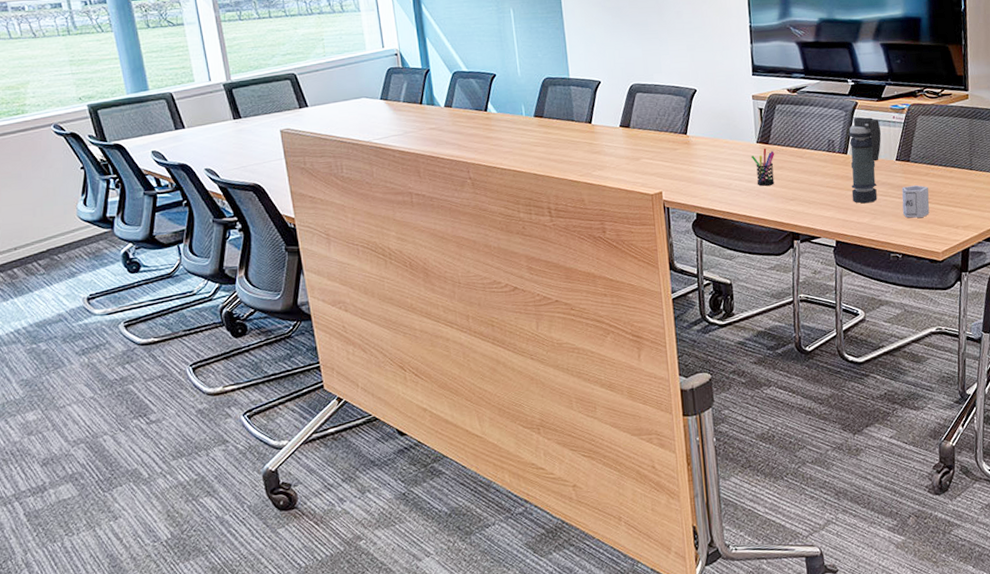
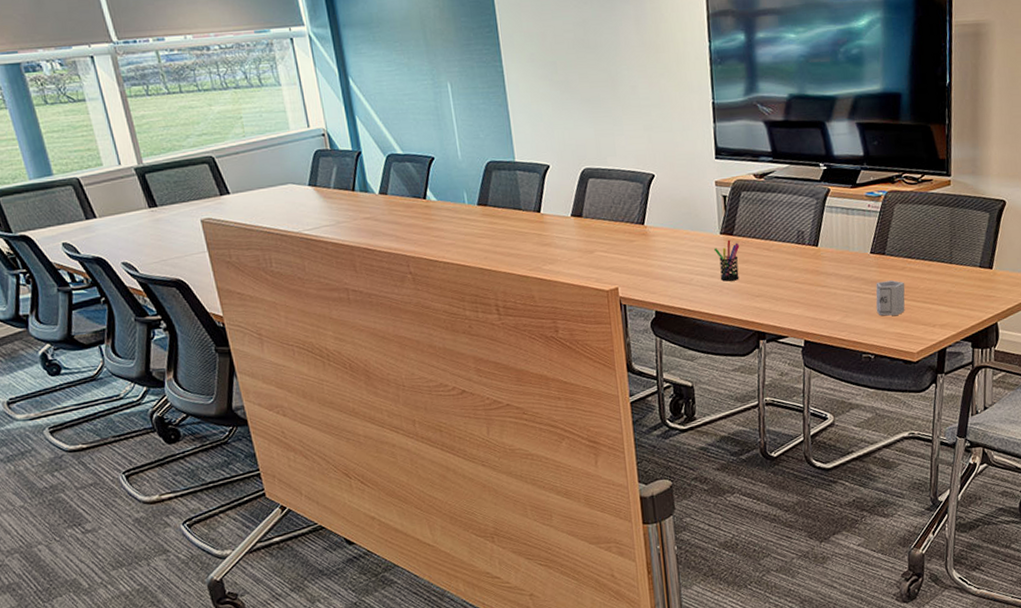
smoke grenade: present [849,117,882,204] -> none [820,205,855,301]

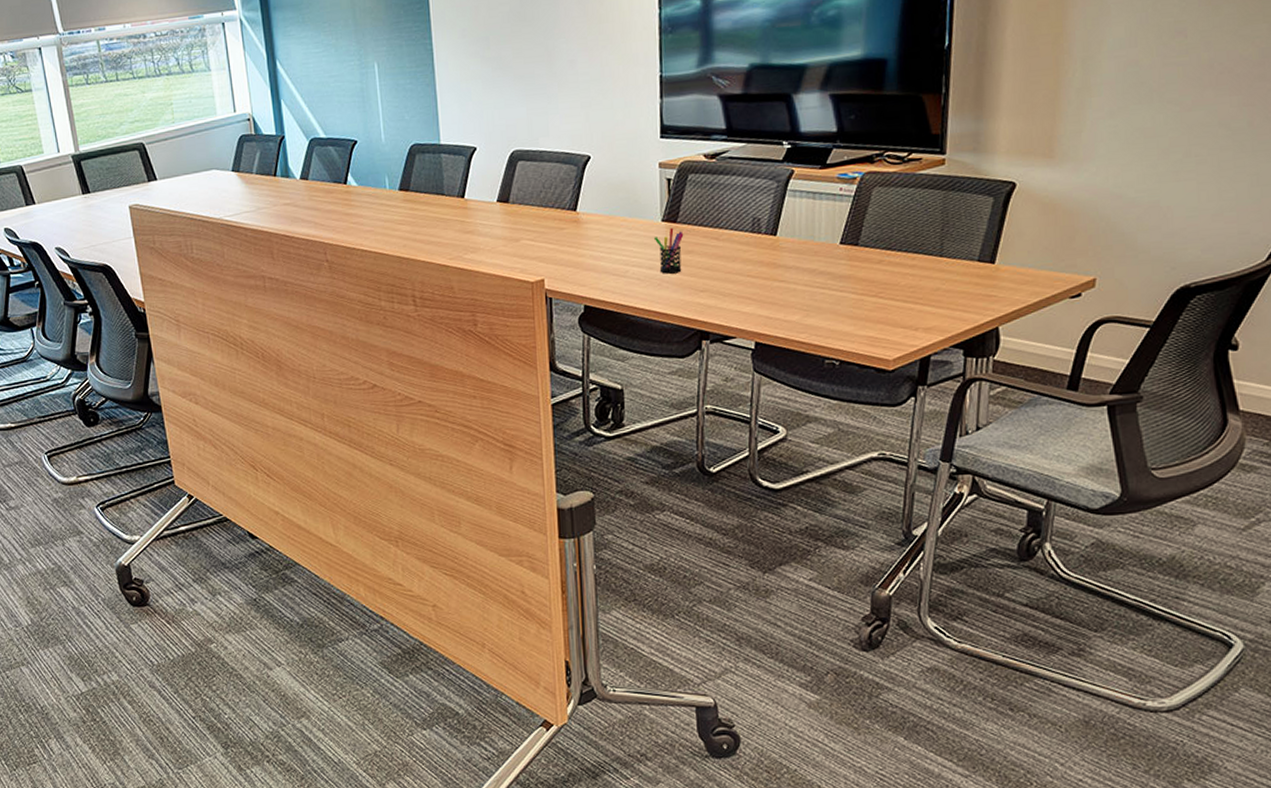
cup: present [875,280,905,316] -> none [844,275,882,317]

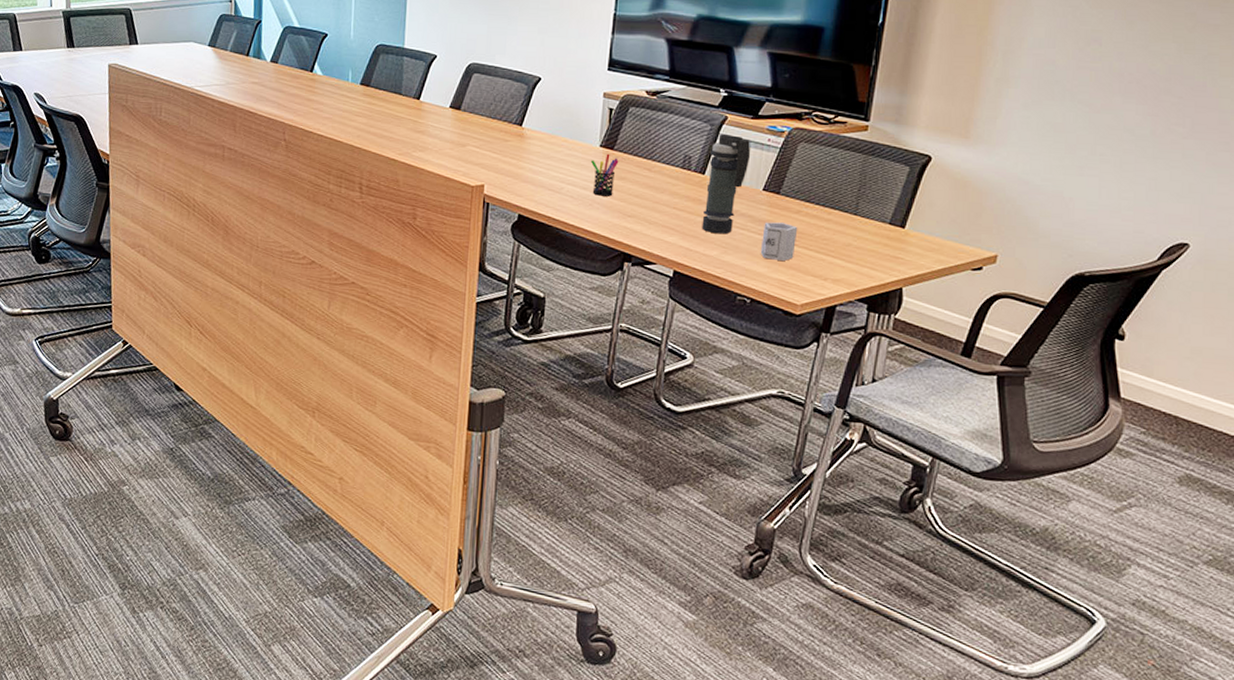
smoke grenade: none [779,189,823,297] -> present [701,134,750,234]
cup: none [844,275,882,317] -> present [760,222,798,262]

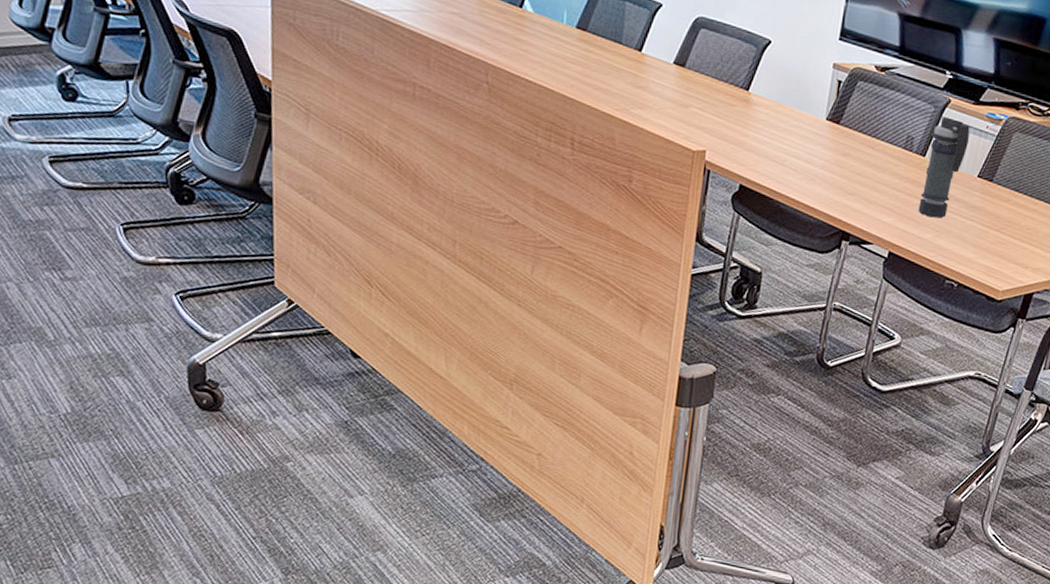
pen holder: present [590,153,619,197] -> none [815,127,844,172]
cup: present [760,222,798,262] -> none [970,208,1006,249]

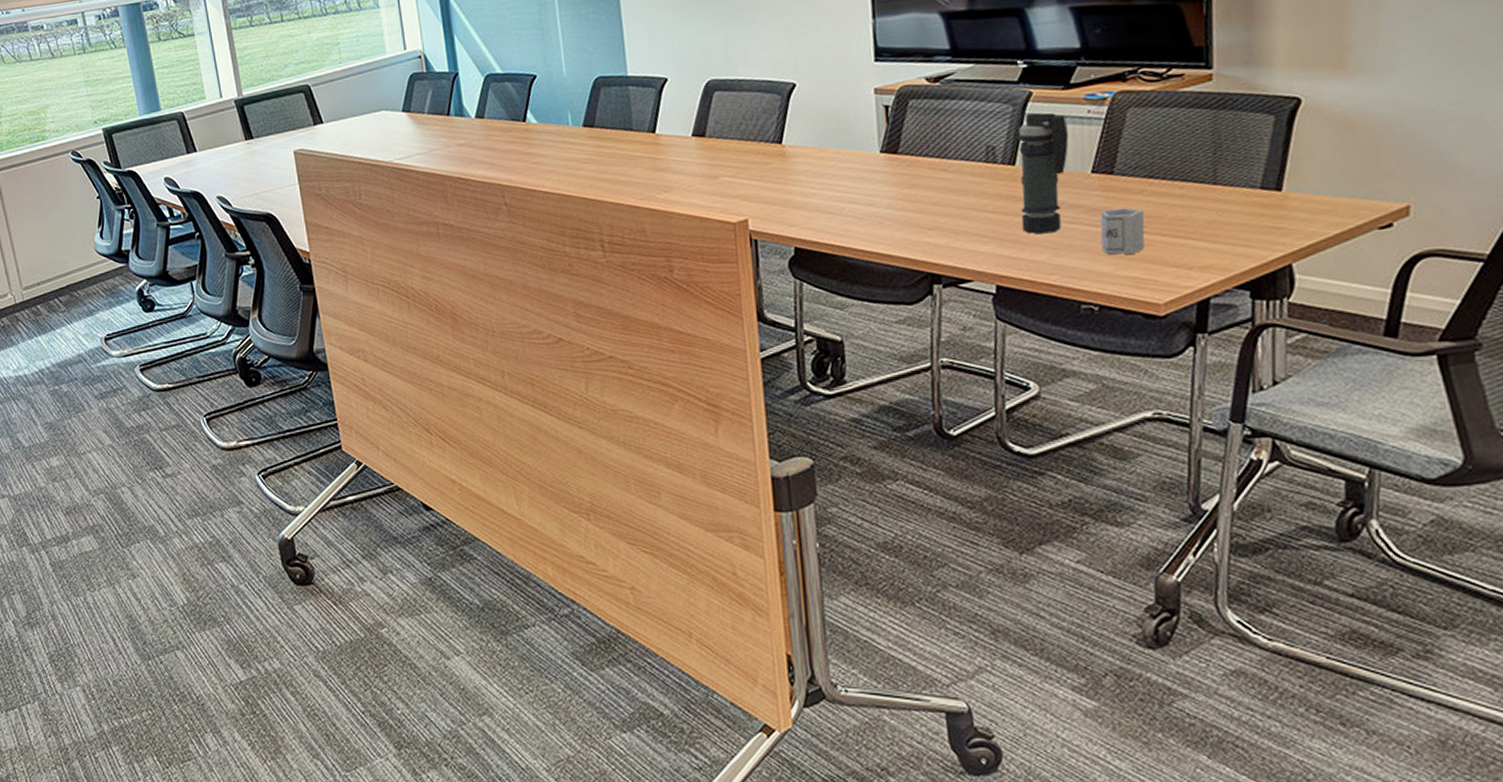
cup: none [970,208,1006,249] -> present [1100,207,1145,255]

